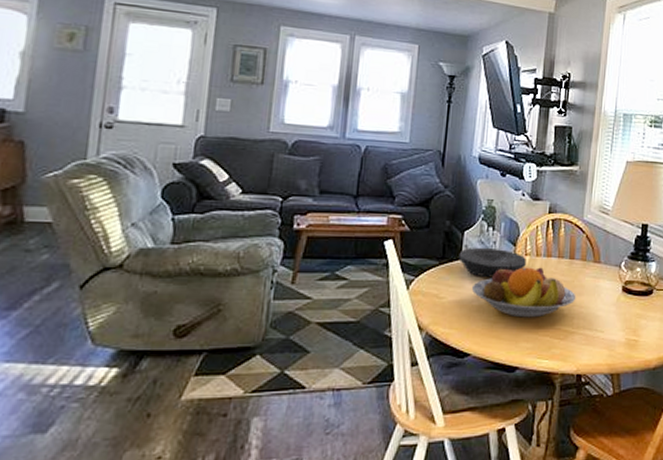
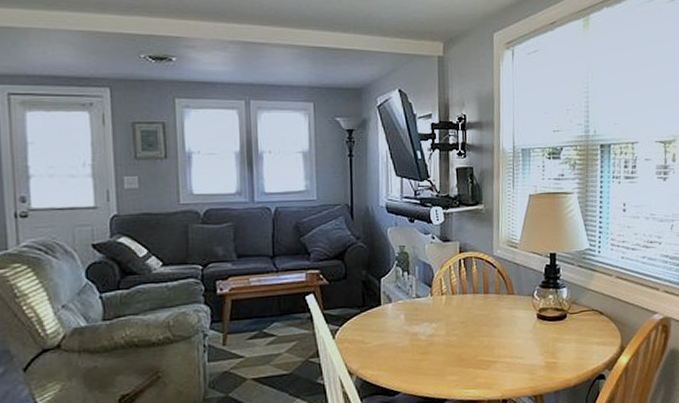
plate: present [458,247,526,278] -> none [378,291,443,320]
fruit bowl: present [471,264,576,318] -> none [394,304,495,354]

